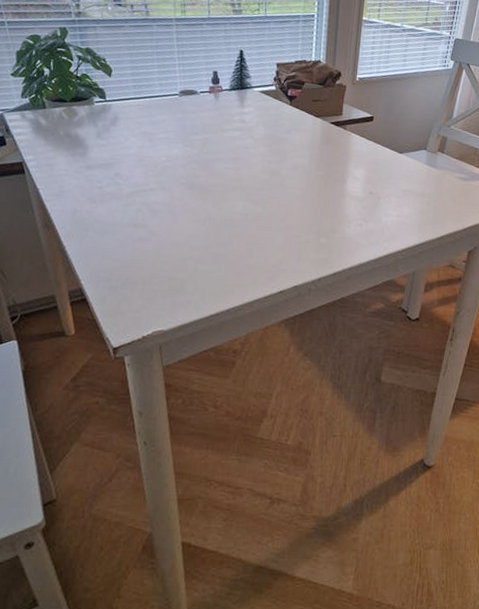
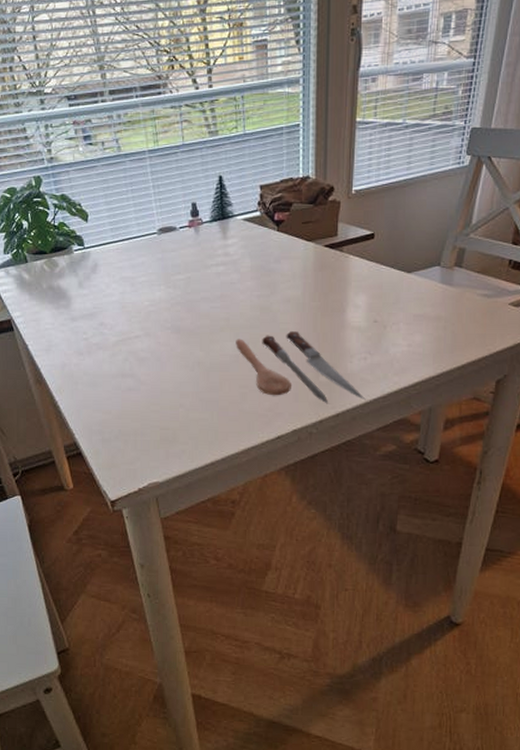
spoon: none [246,196,360,264] -> present [236,331,366,404]

